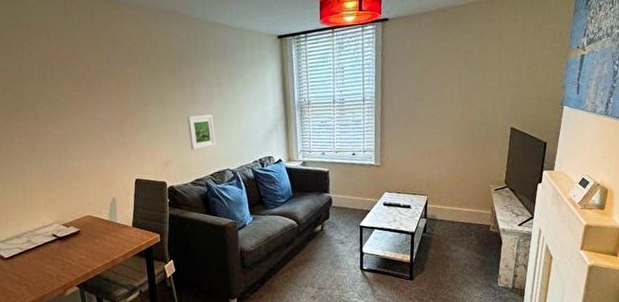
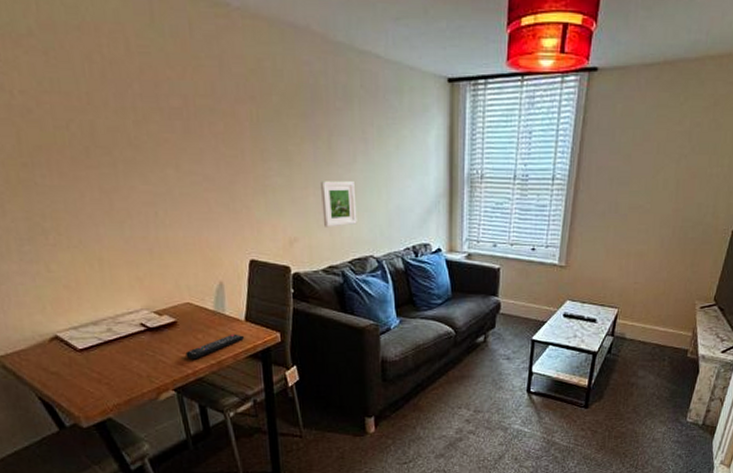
remote control: none [86,237,131,261] -> present [185,334,244,360]

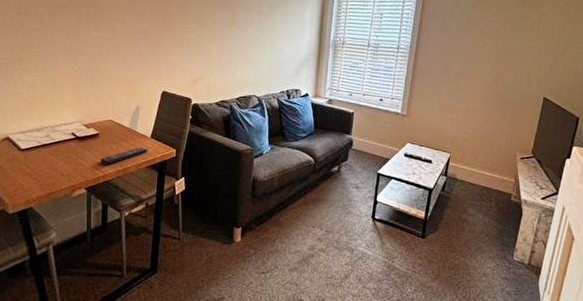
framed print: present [321,181,357,227] -> none [221,38,248,72]

